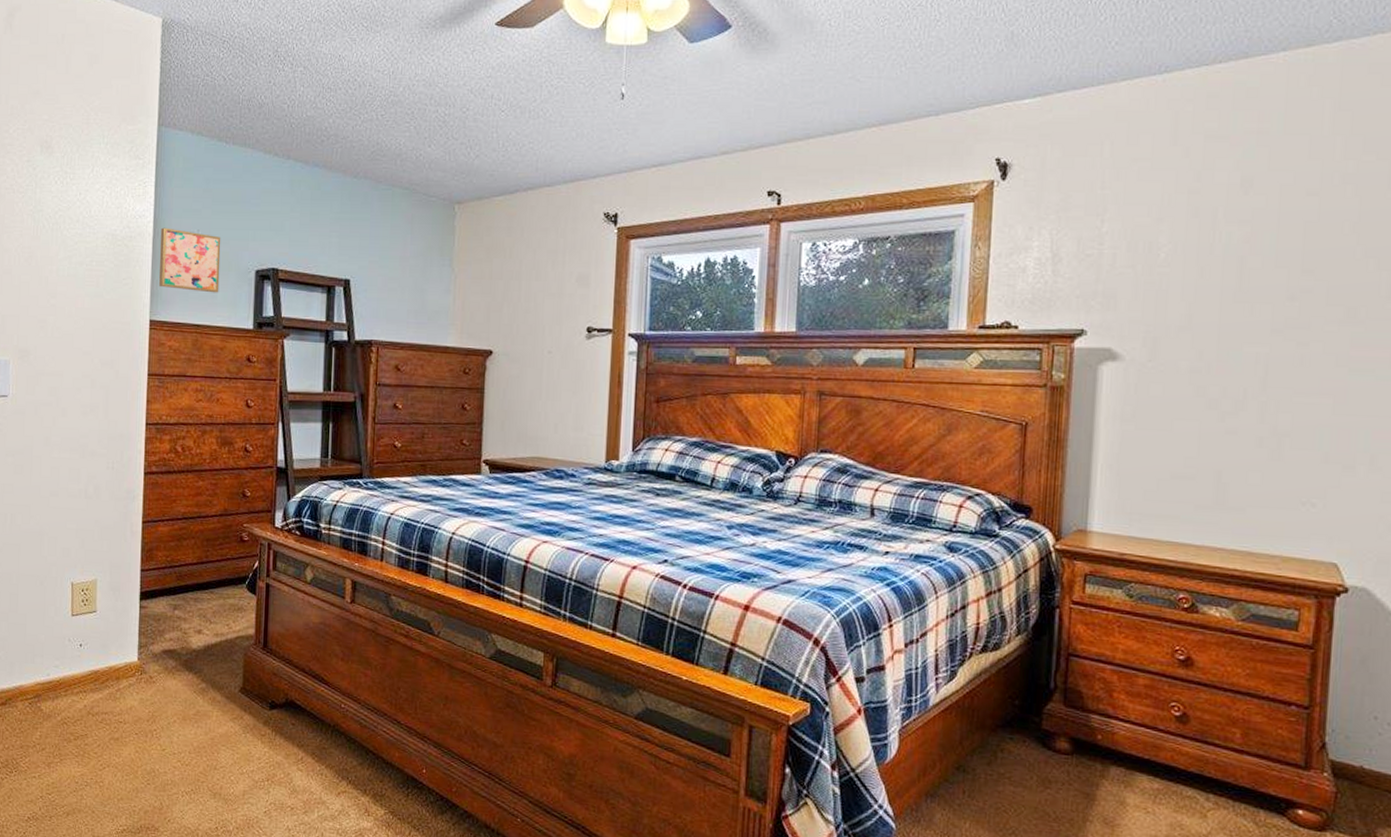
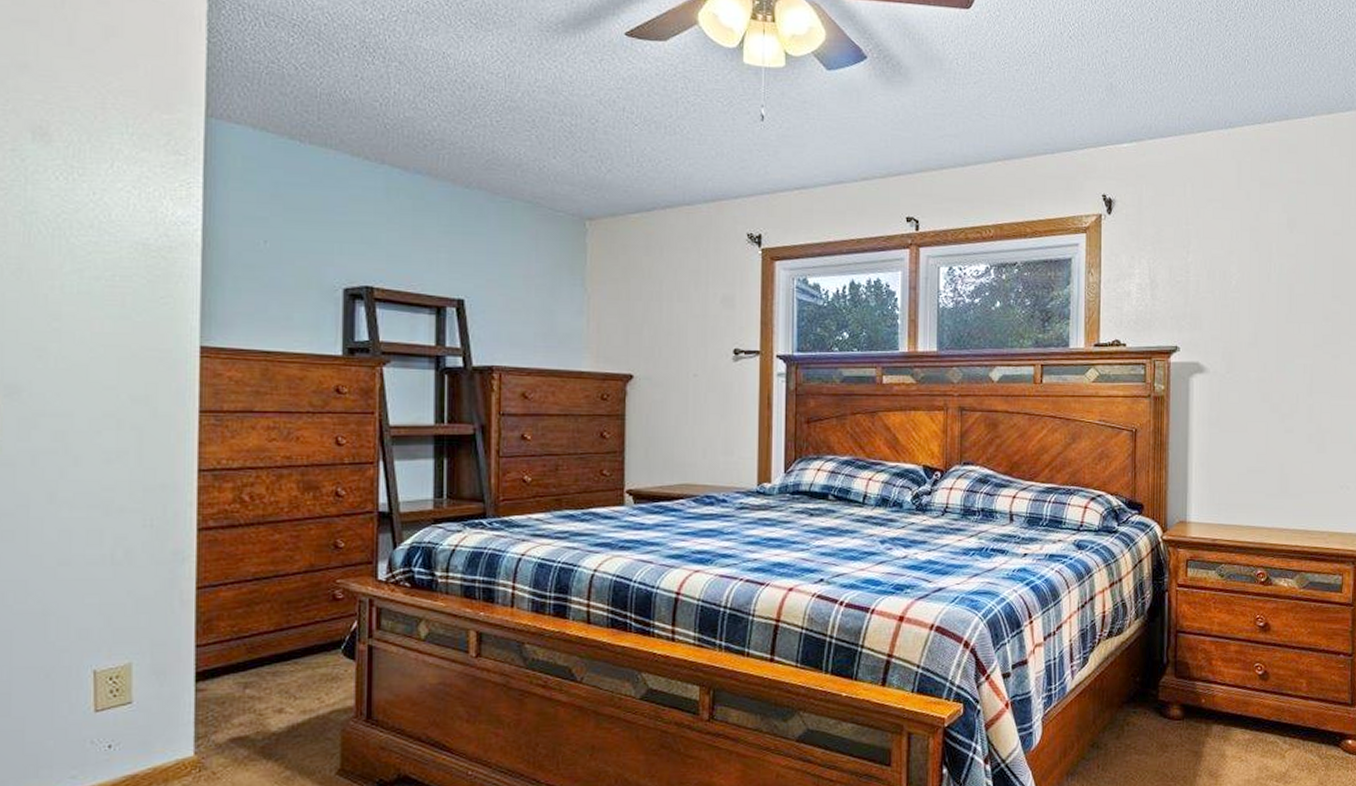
wall art: present [159,227,221,293] -> none [211,237,297,315]

